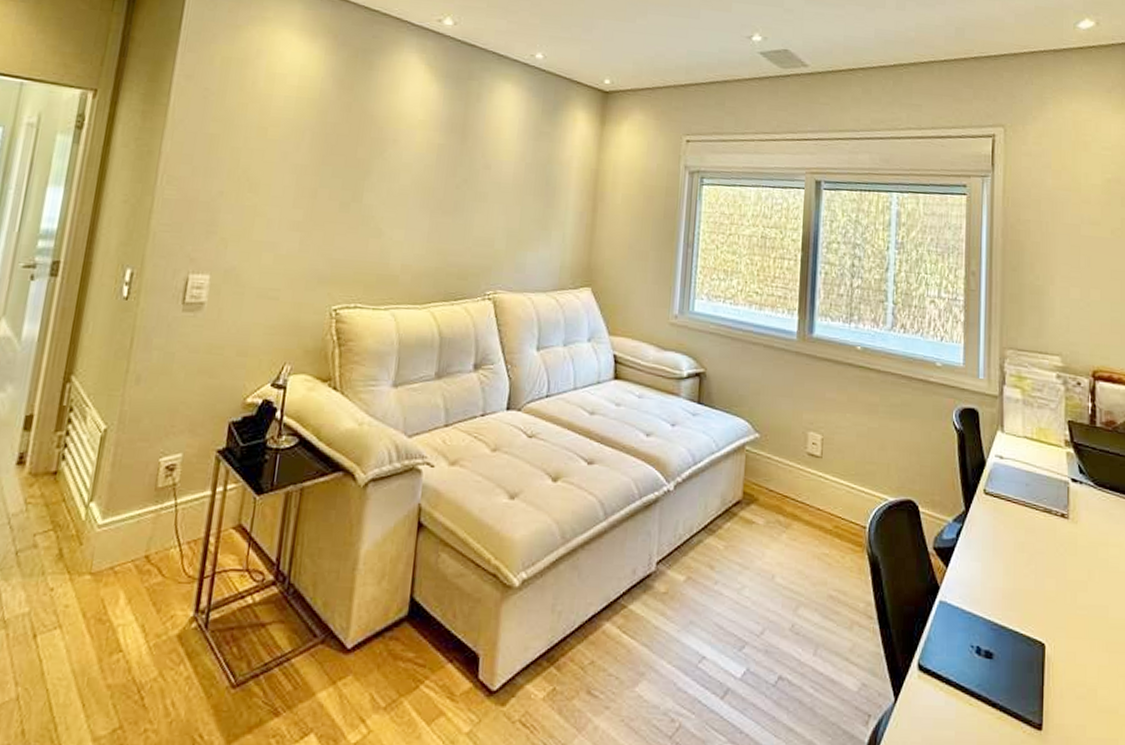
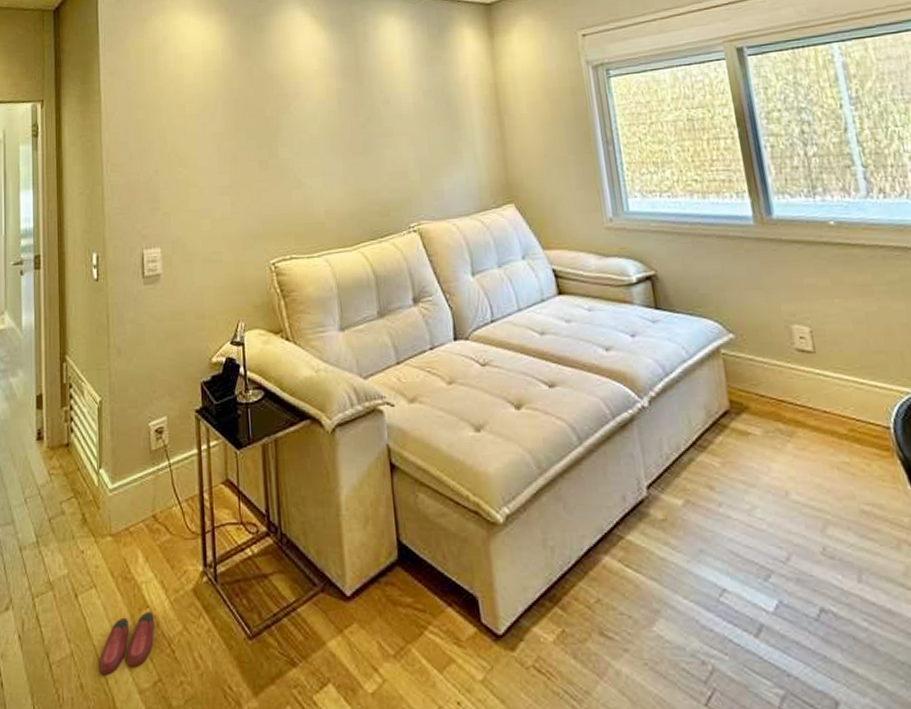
slippers: none [48,656,127,721] -> present [99,611,155,675]

